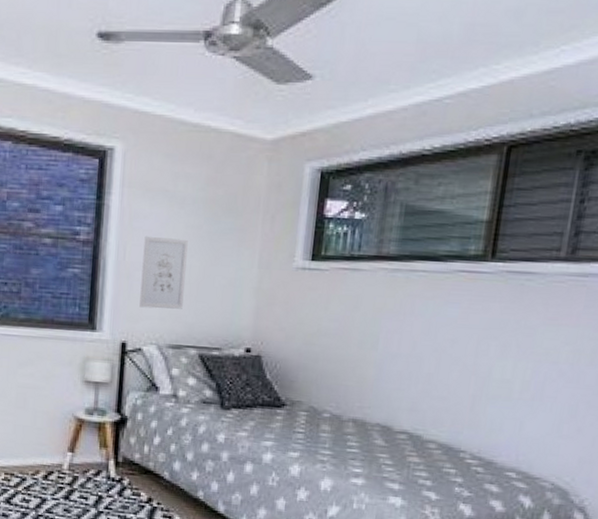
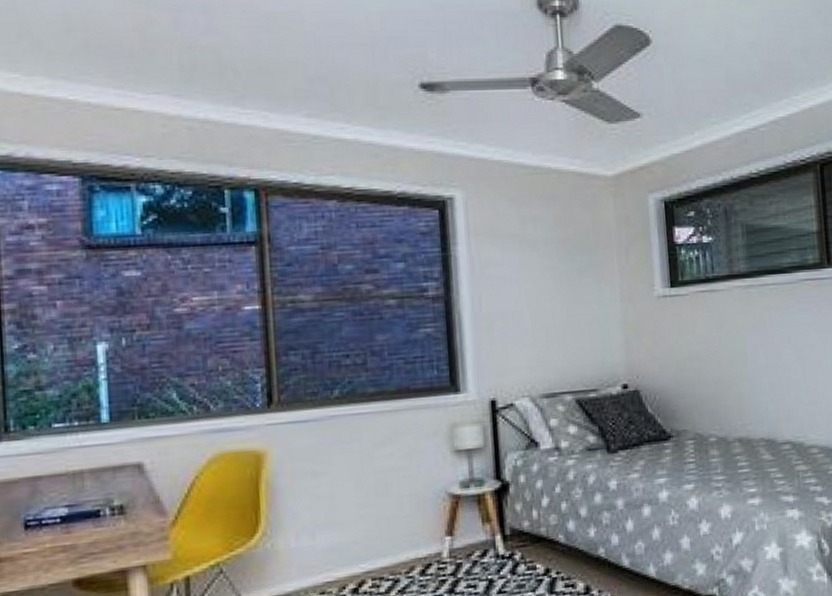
wall art: present [139,236,188,309] -> none [499,282,551,360]

